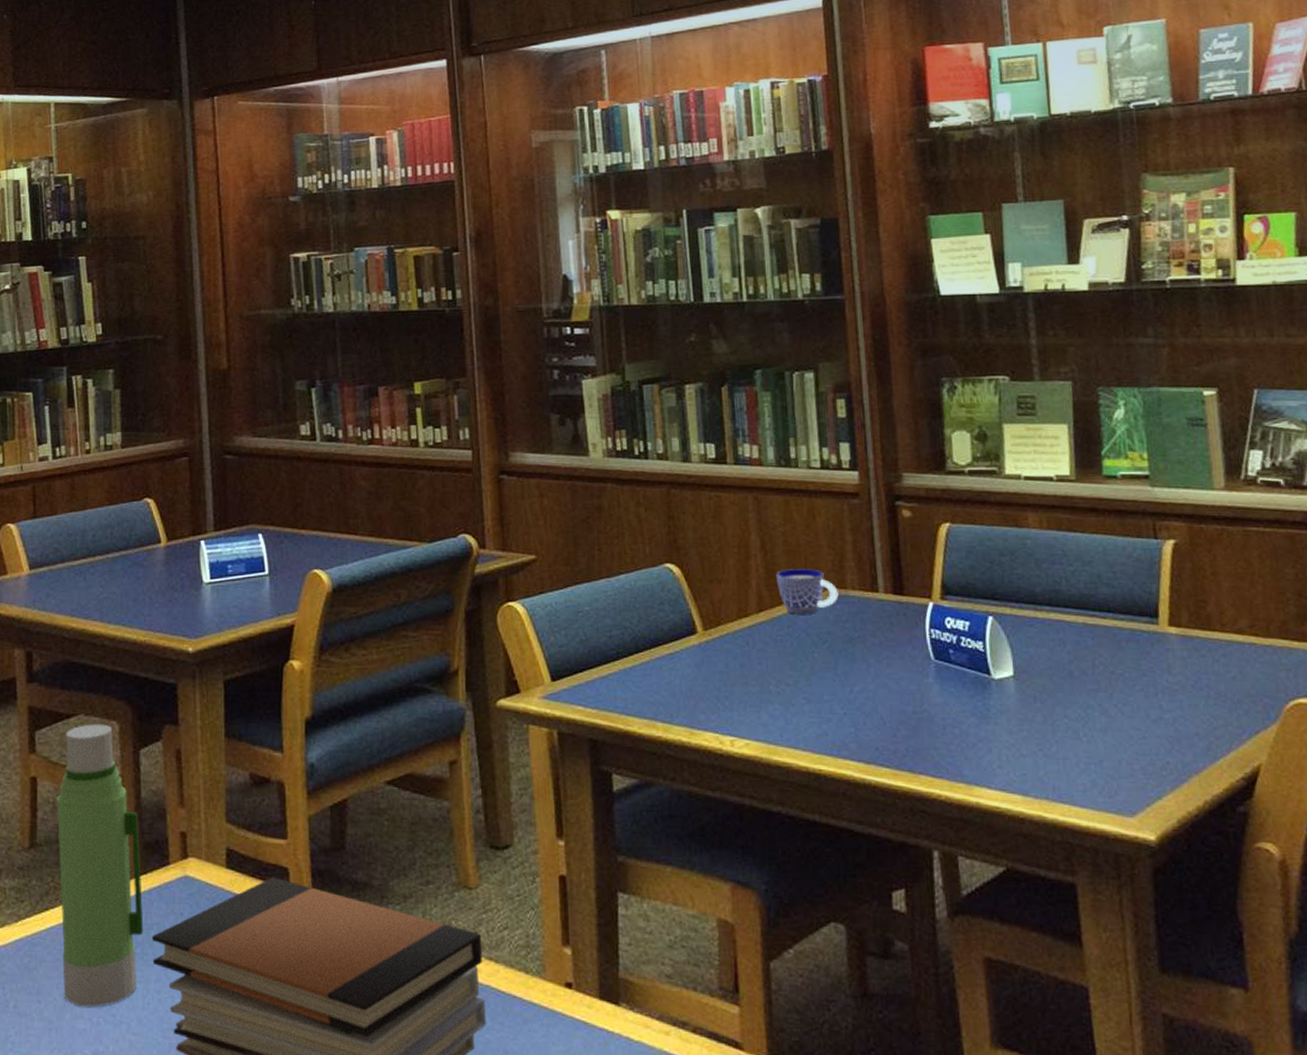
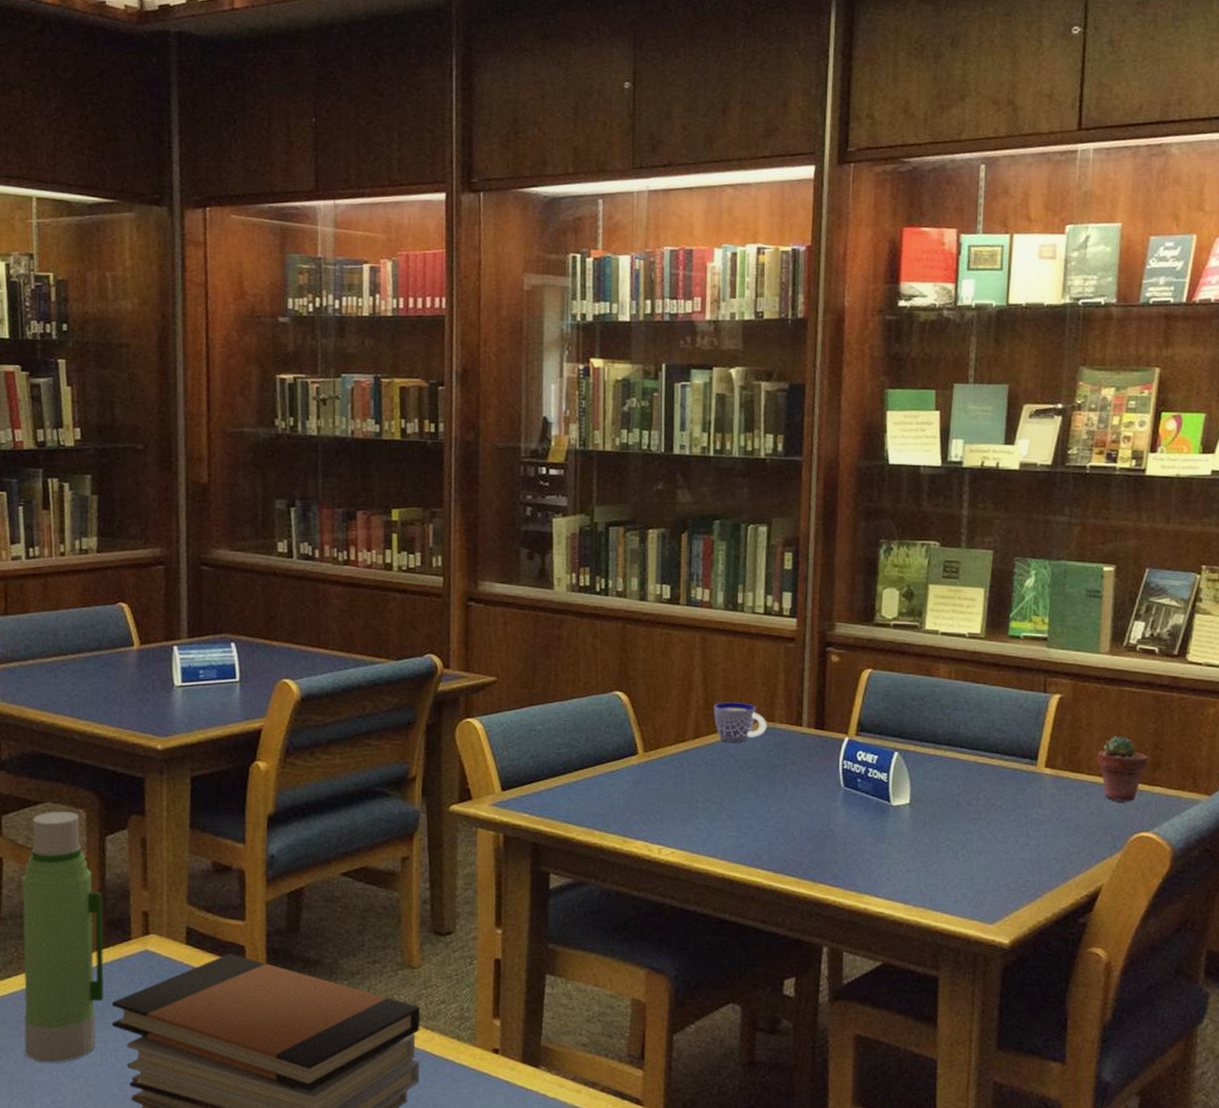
potted succulent: none [1230,584,1292,662] -> present [1097,735,1148,802]

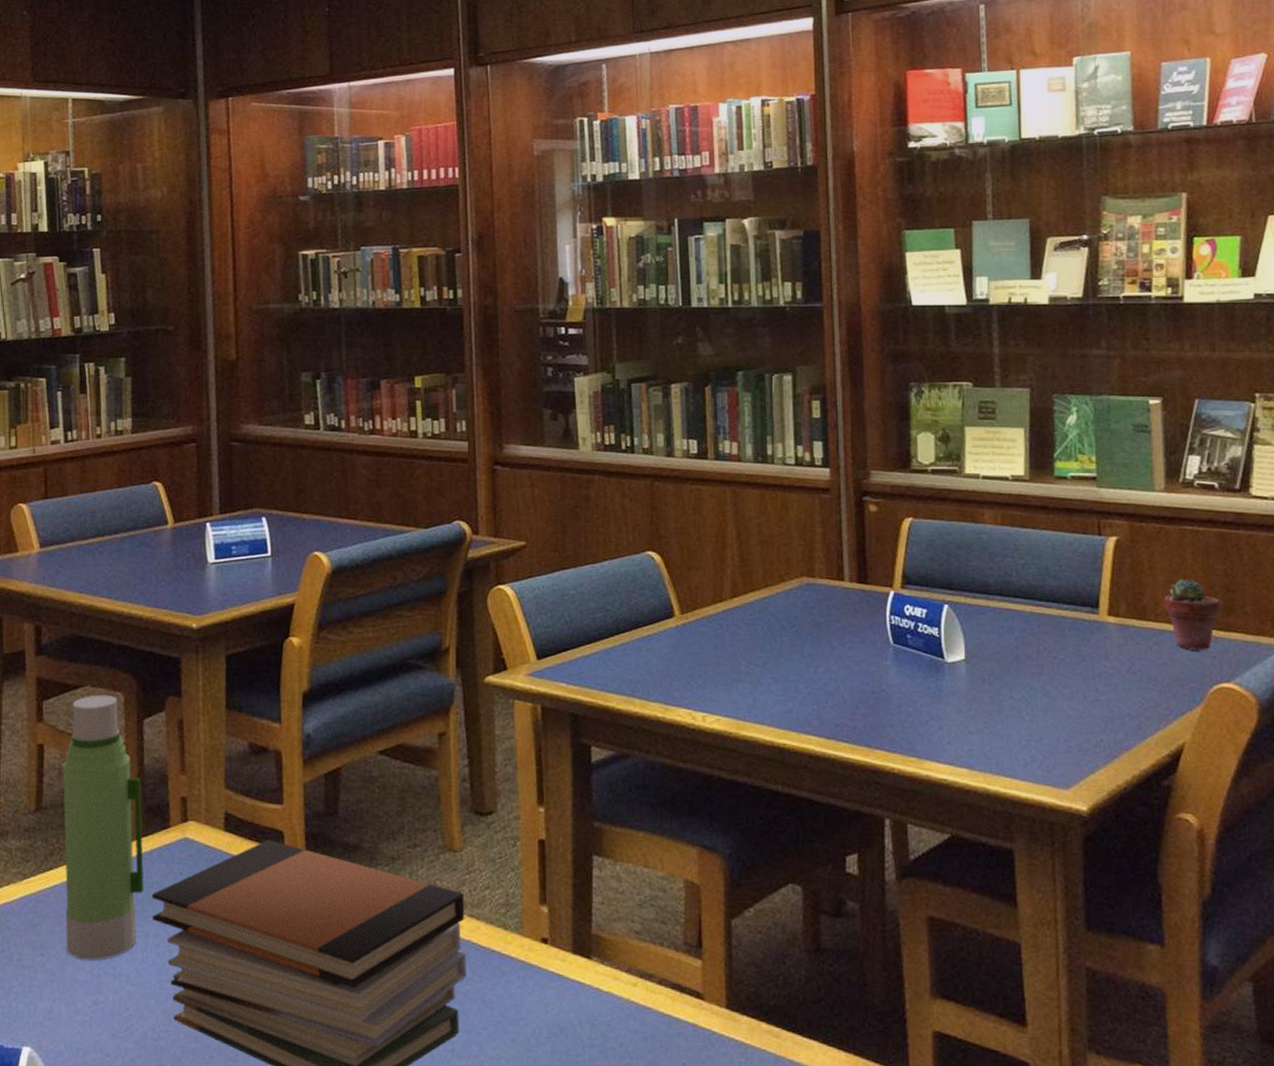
cup: present [713,702,767,743] -> none [750,558,807,600]

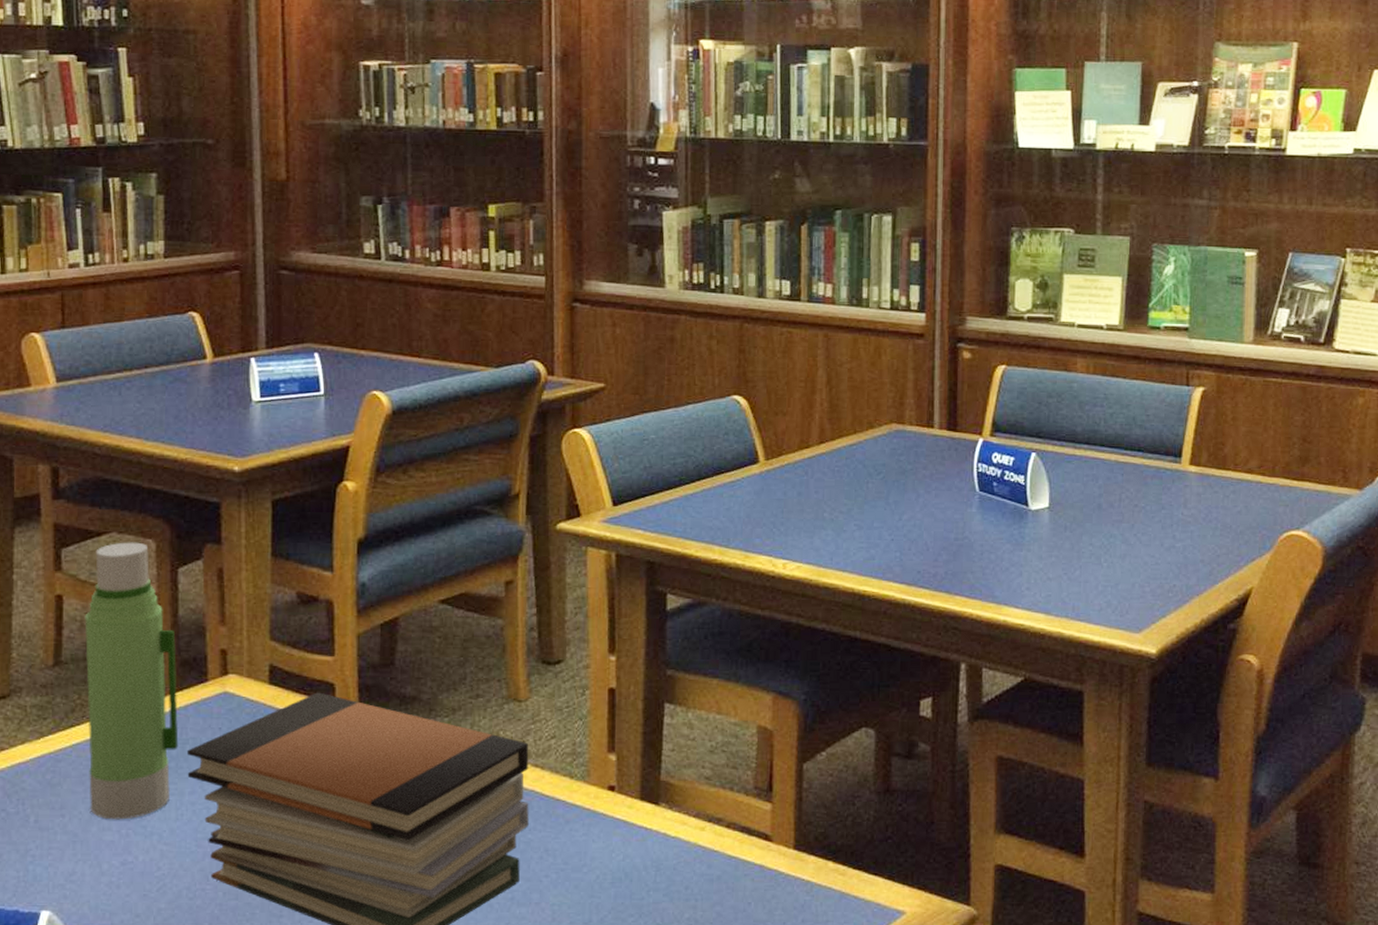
potted succulent: present [1164,578,1220,650] -> none [1244,429,1296,499]

